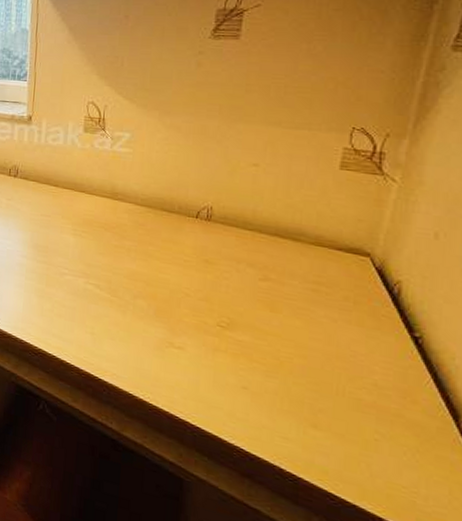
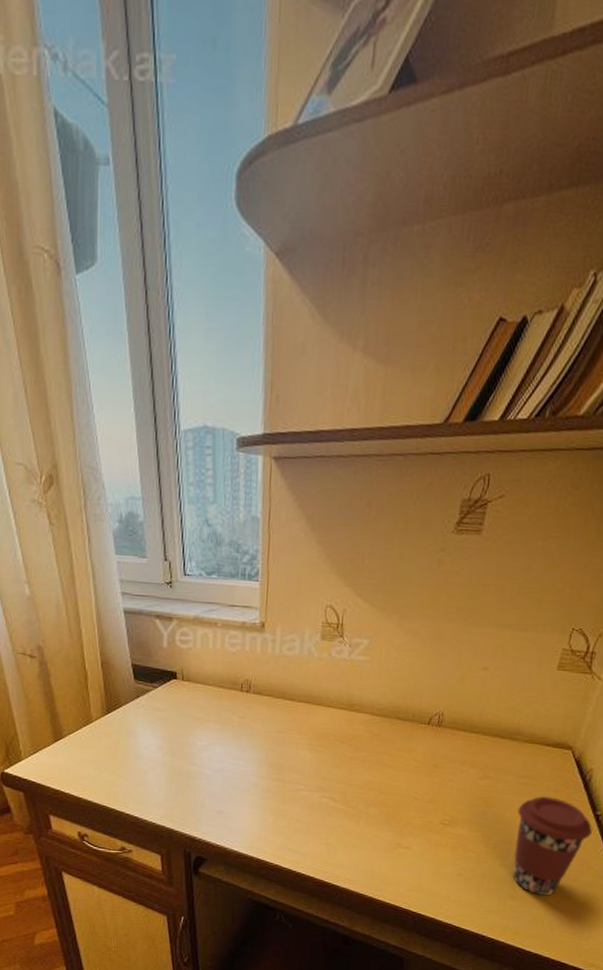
coffee cup: none [310,306,411,431] -> present [512,795,593,896]

